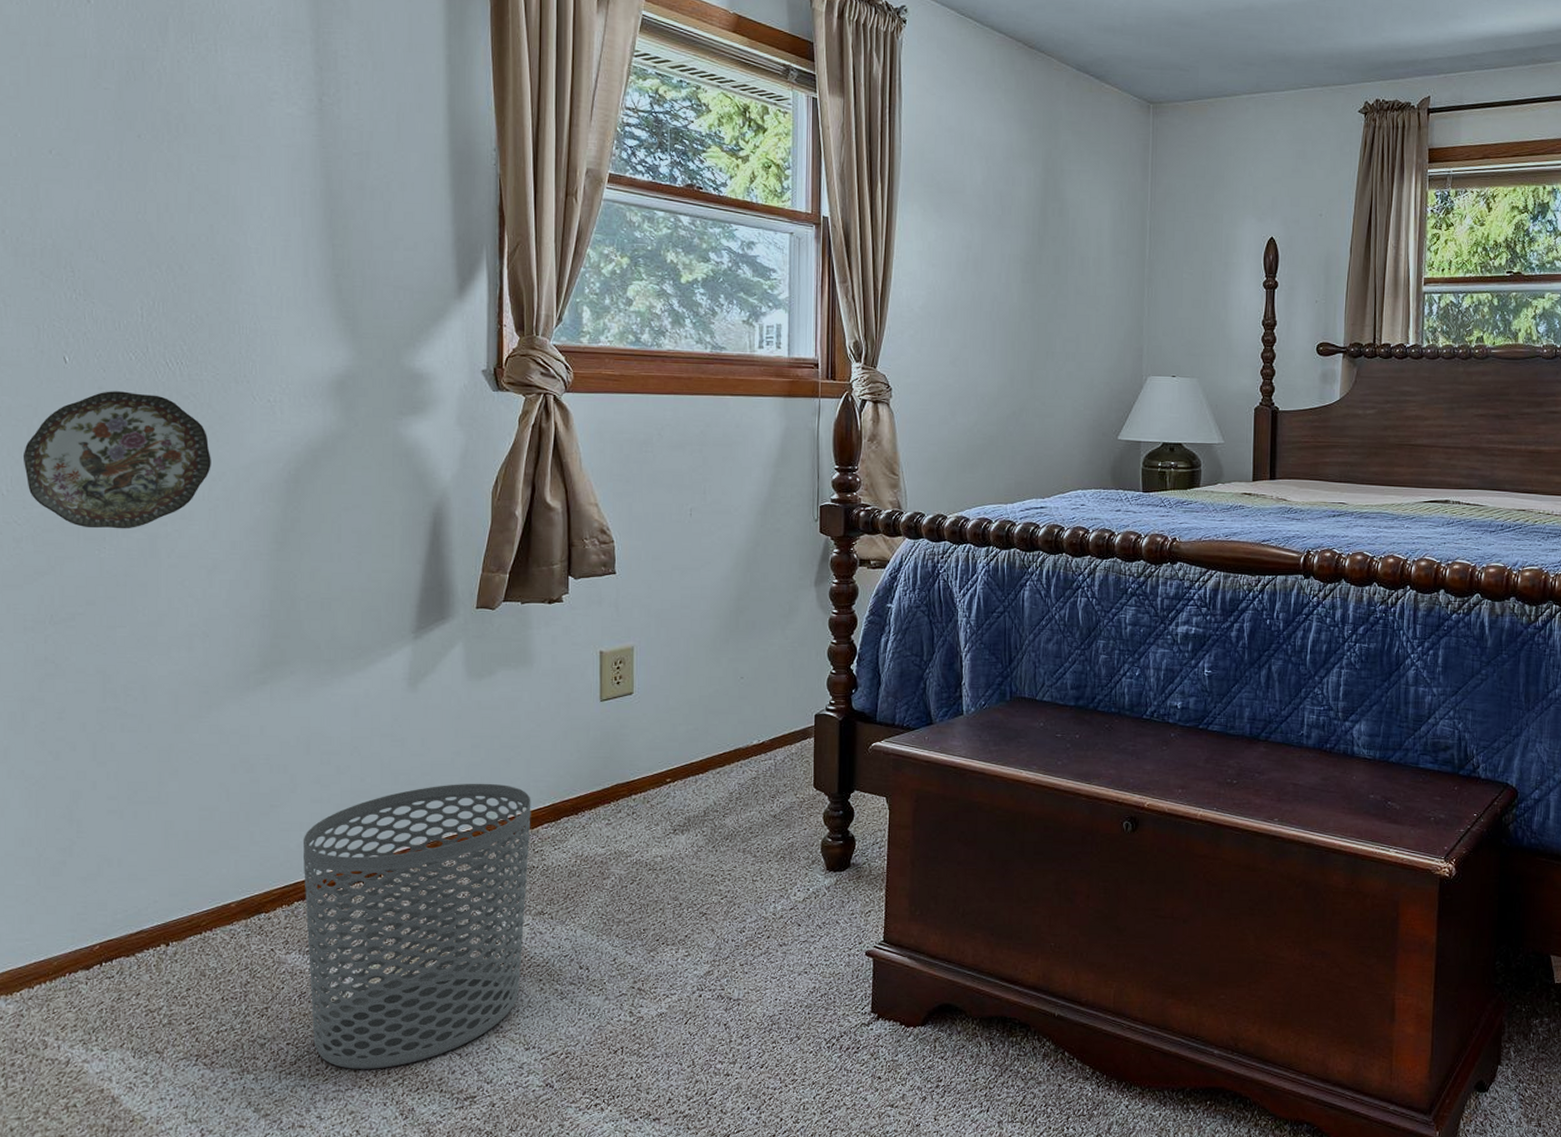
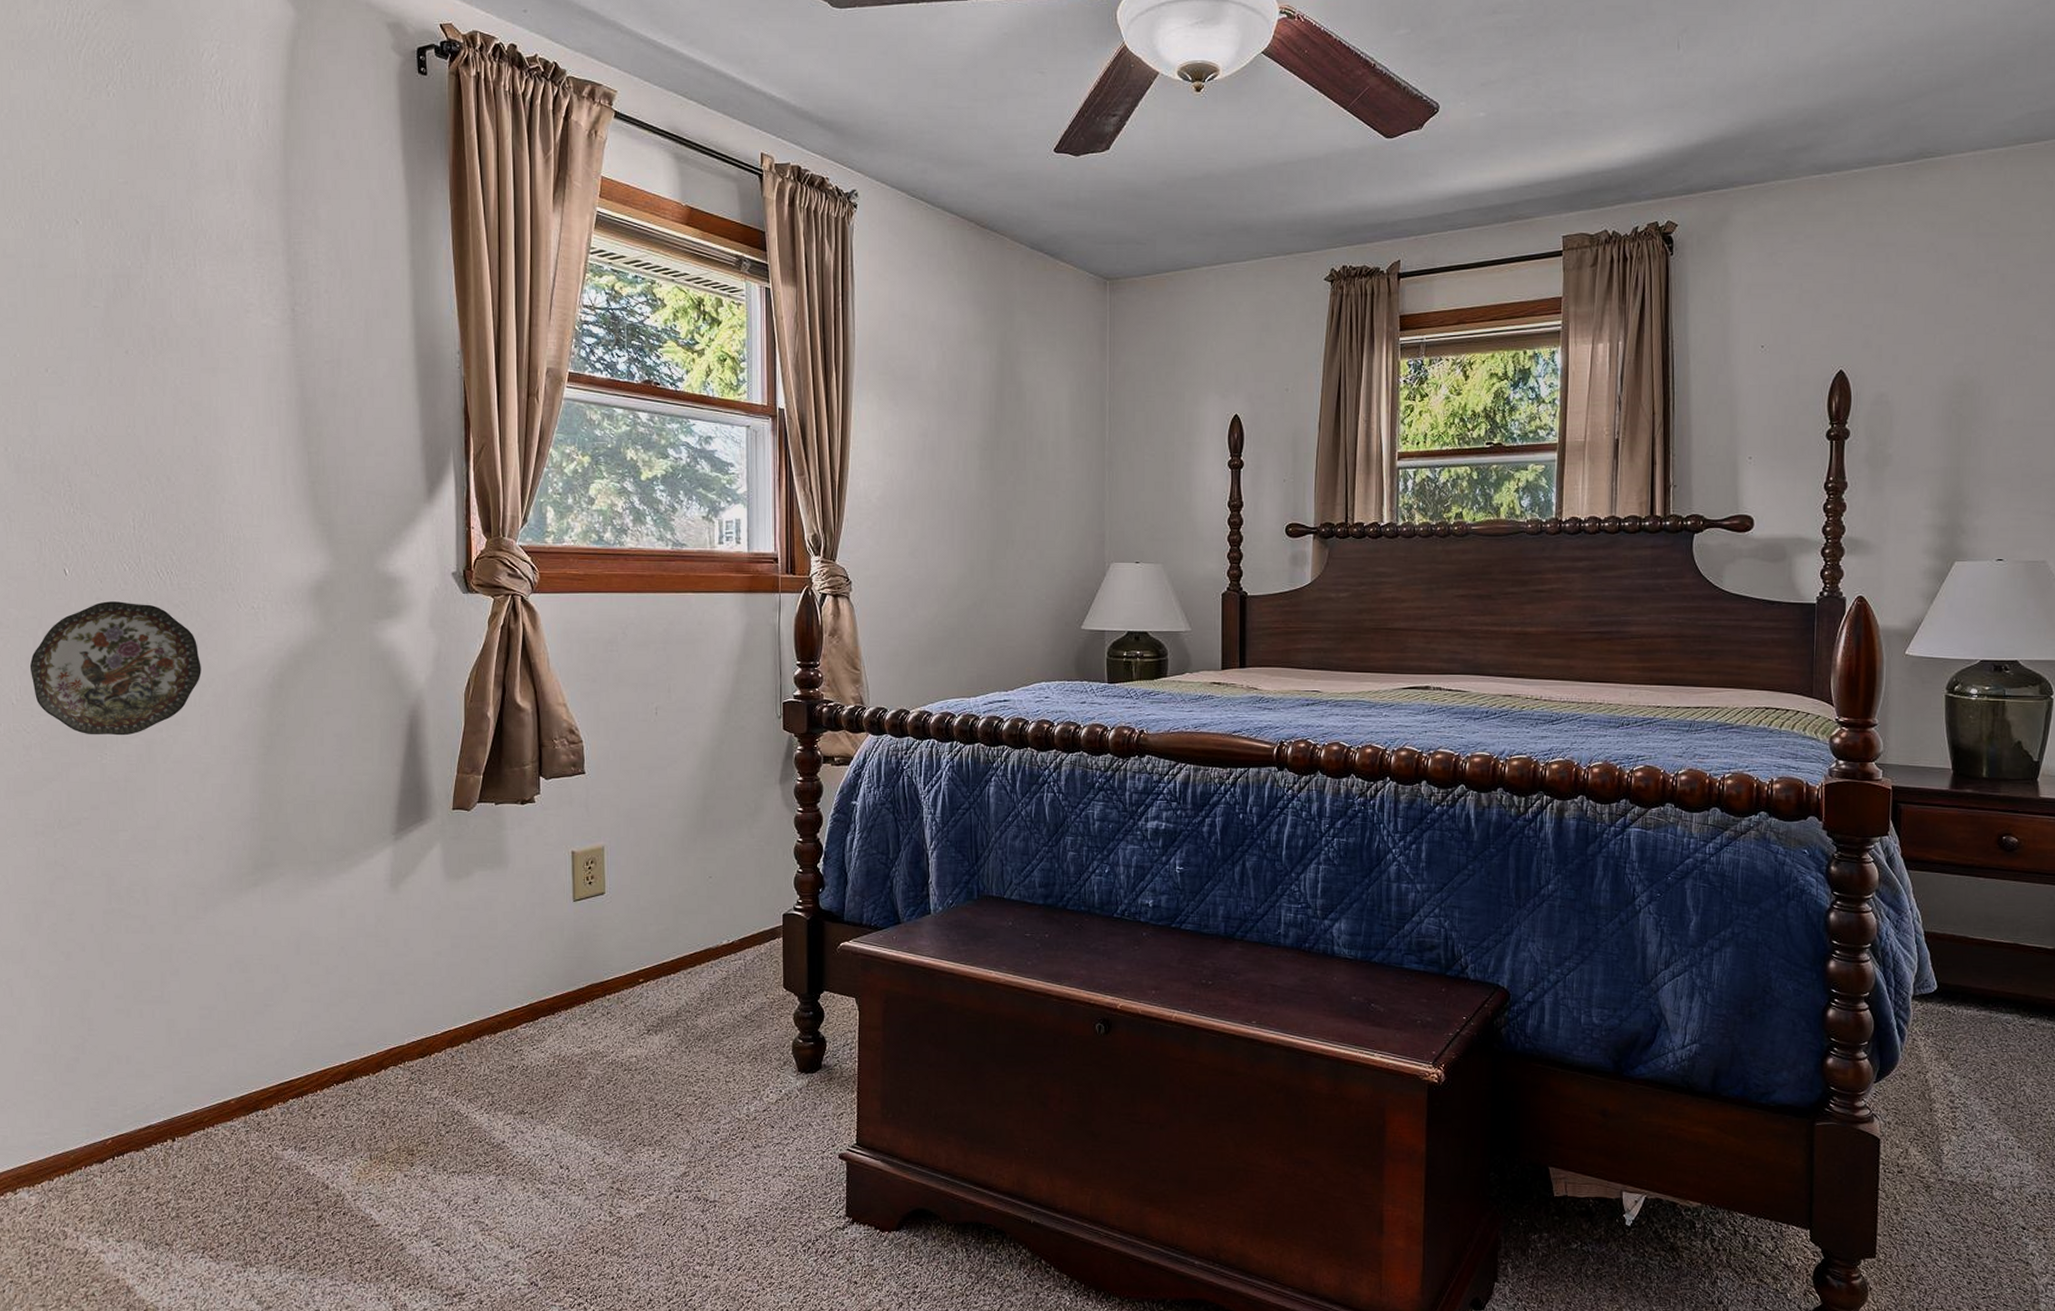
waste bin: present [302,783,531,1069] -> none [295,983,510,1265]

